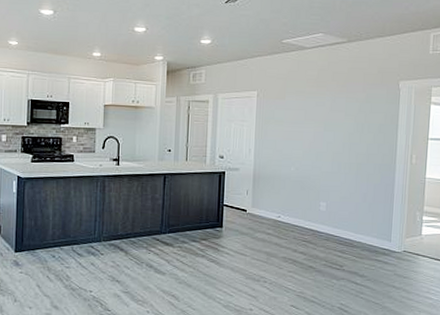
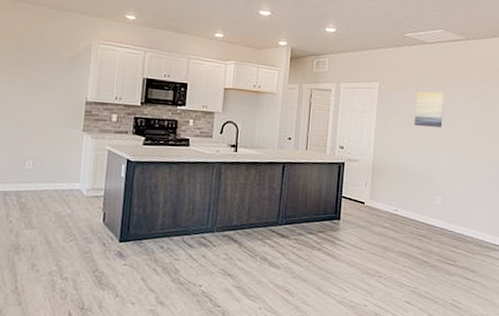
wall art: none [295,96,327,133] -> present [414,91,445,127]

